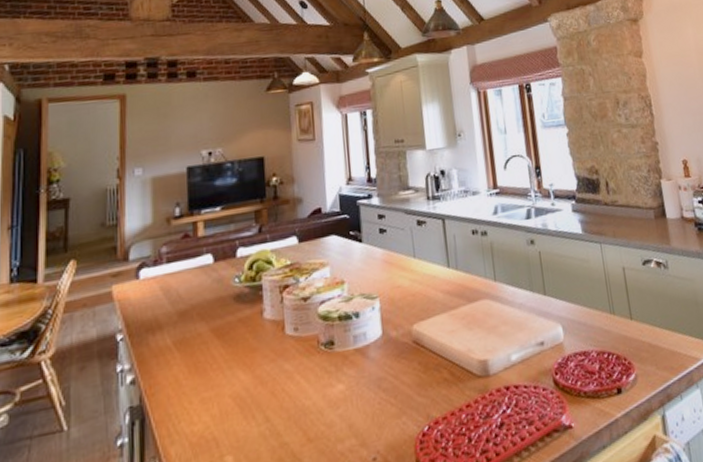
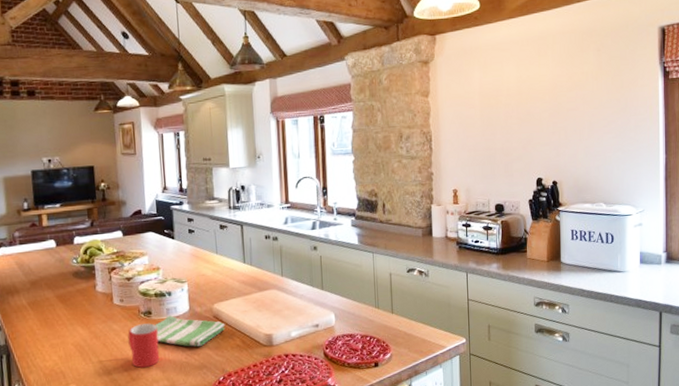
mug: none [303,357,346,423] -> present [128,323,160,368]
dish towel: none [338,344,429,387] -> present [155,315,226,347]

